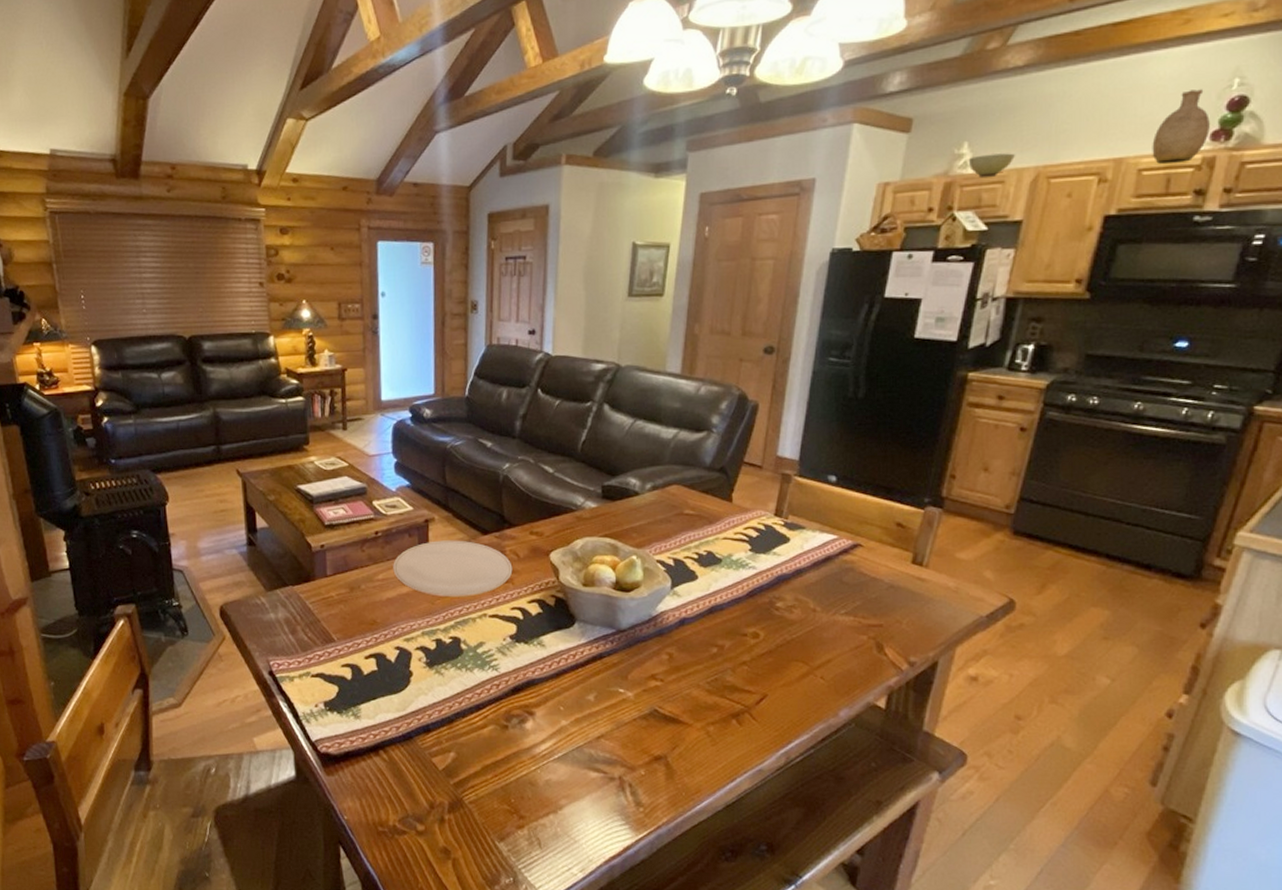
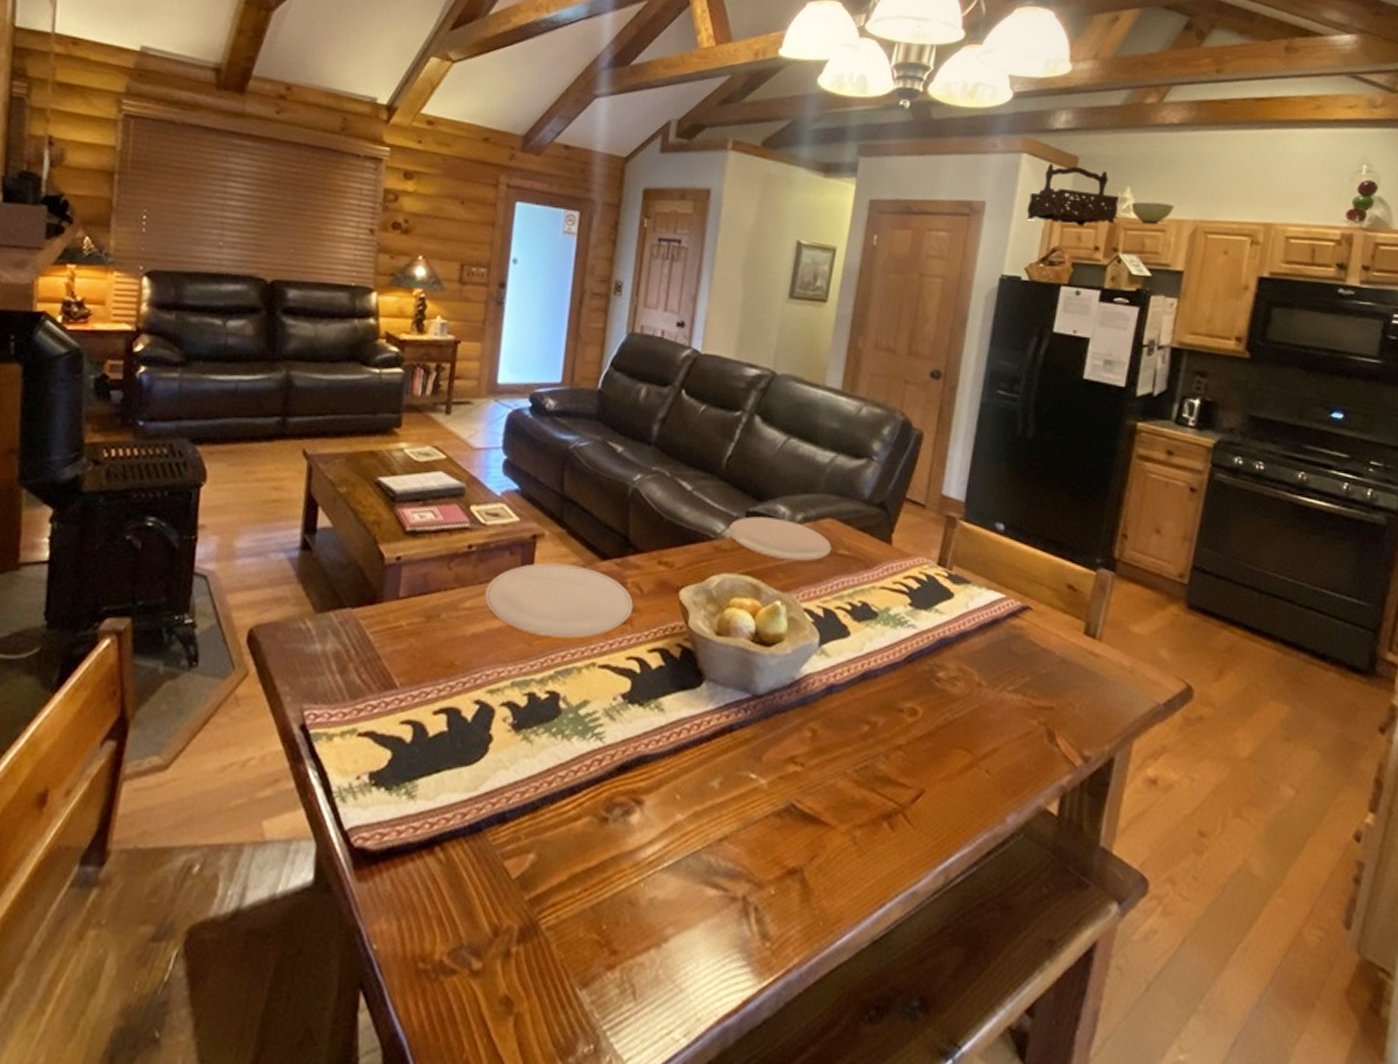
plate: none [587,488,678,524] -> present [728,516,832,563]
decorative basket: none [857,128,956,190] -> present [1026,164,1120,226]
decorative vase: present [1152,89,1210,165] -> none [1296,169,1346,236]

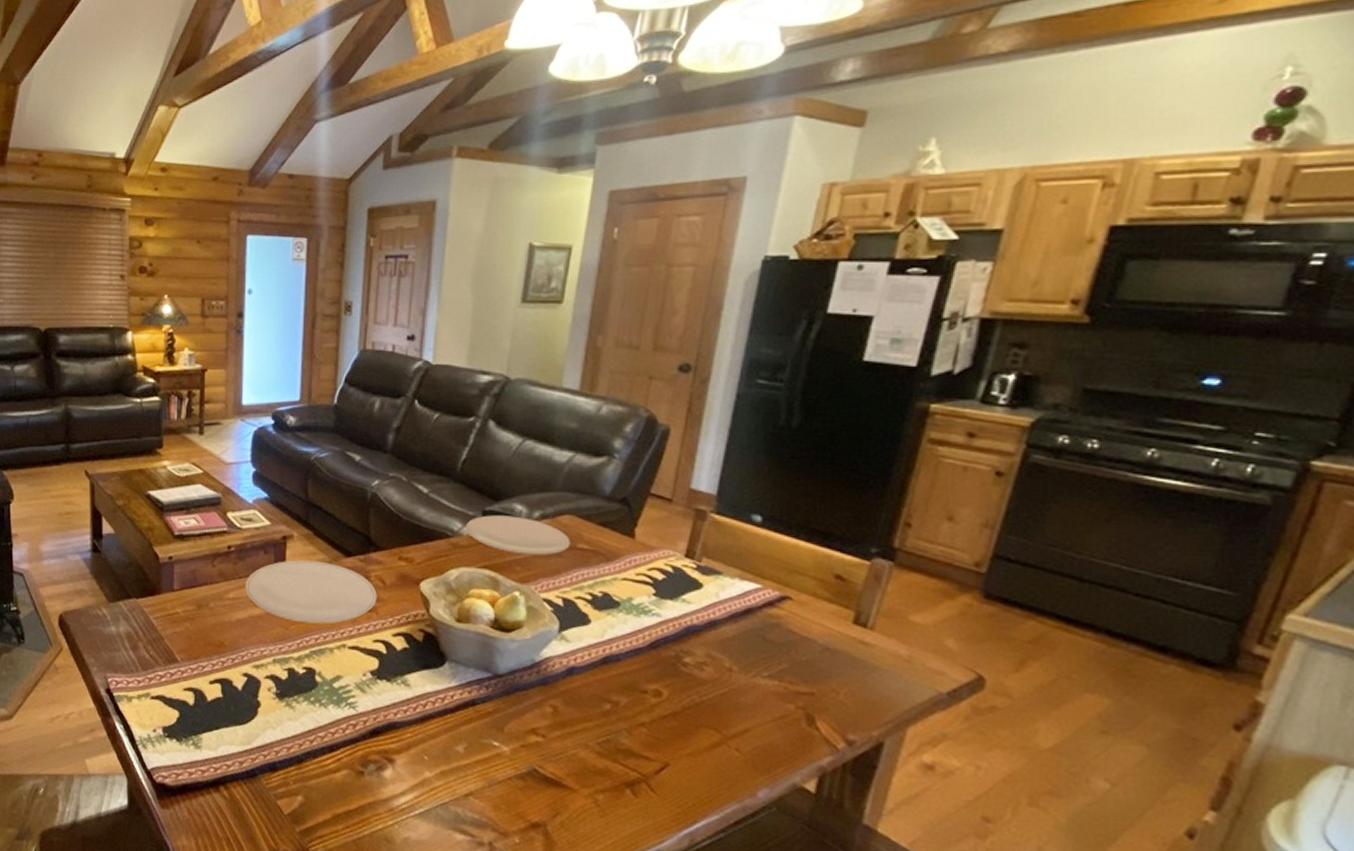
decorative basket: present [1026,164,1120,226] -> none [797,122,921,191]
bowl: present [1131,201,1175,226] -> none [935,151,997,180]

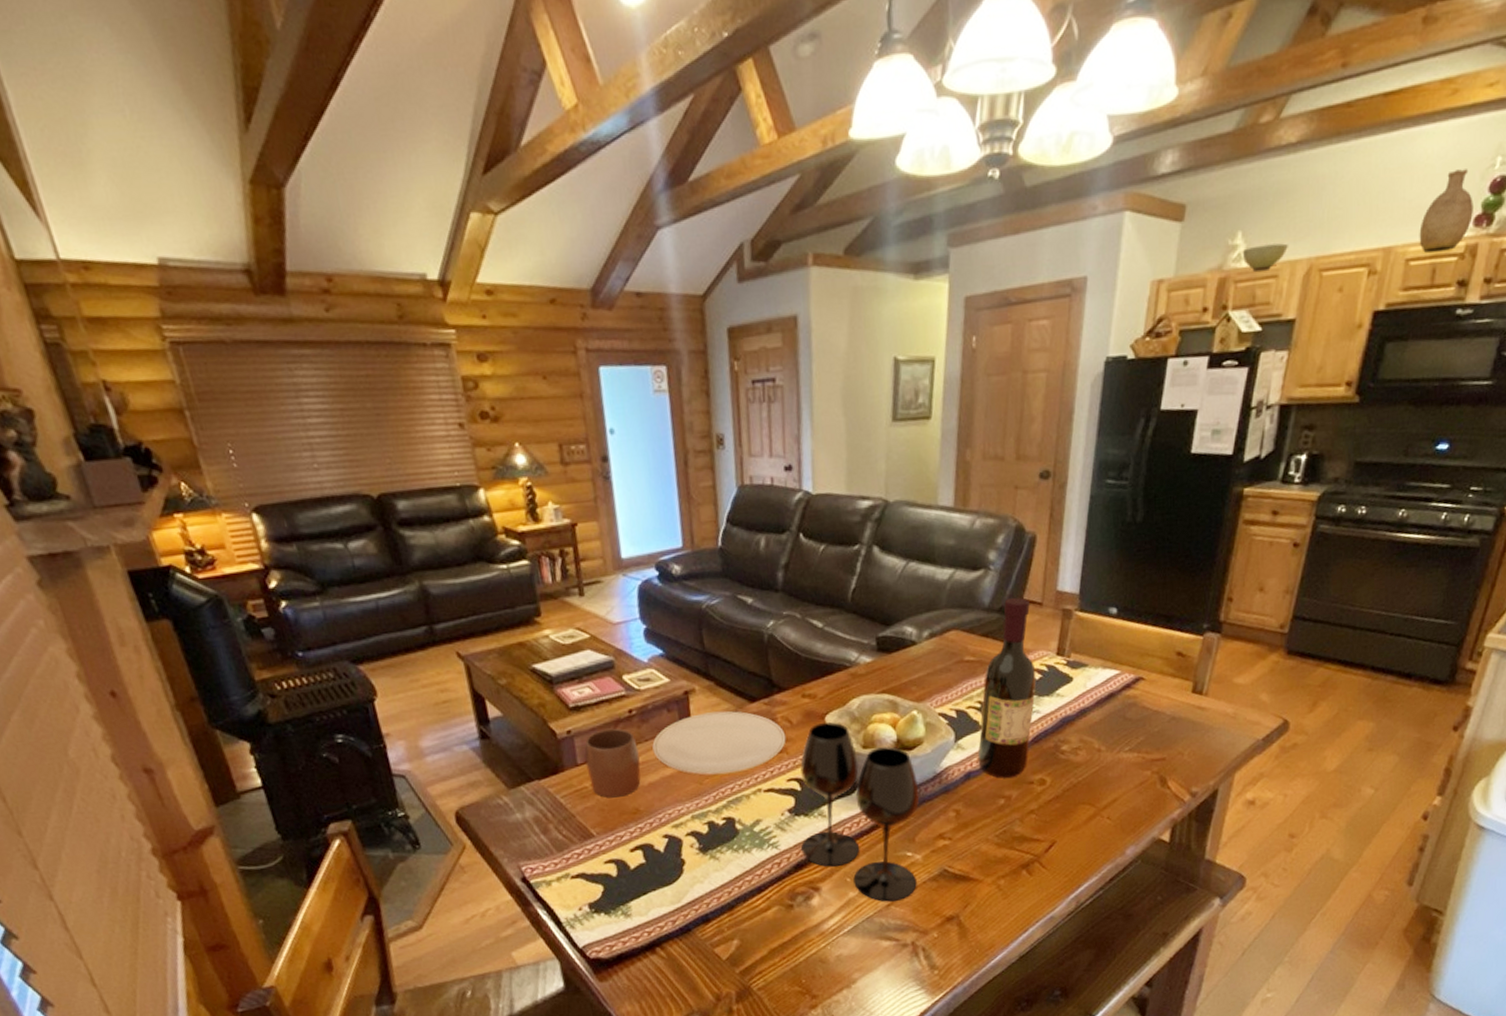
mug: none [181,560,231,628] -> present [584,728,641,798]
wine glass: none [379,588,514,792] -> present [800,721,920,902]
plate: present [465,515,571,556] -> none [861,638,958,676]
wine bottle: none [583,489,659,682] -> present [977,597,1037,778]
bowl: none [935,151,997,180] -> present [1242,243,1289,273]
decorative vase: none [1174,79,1252,168] -> present [1419,169,1473,254]

